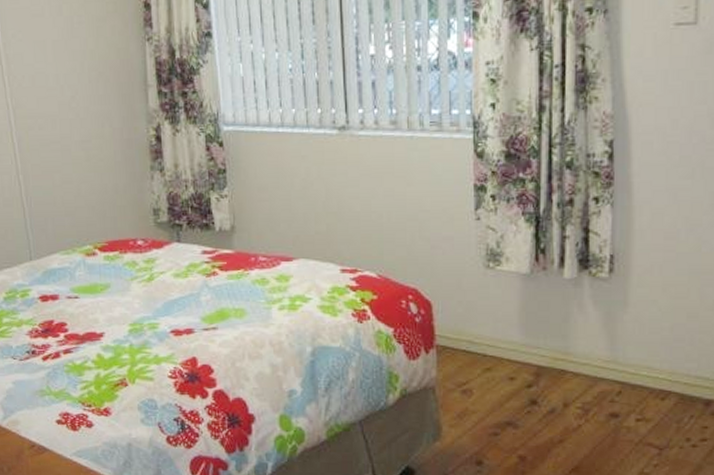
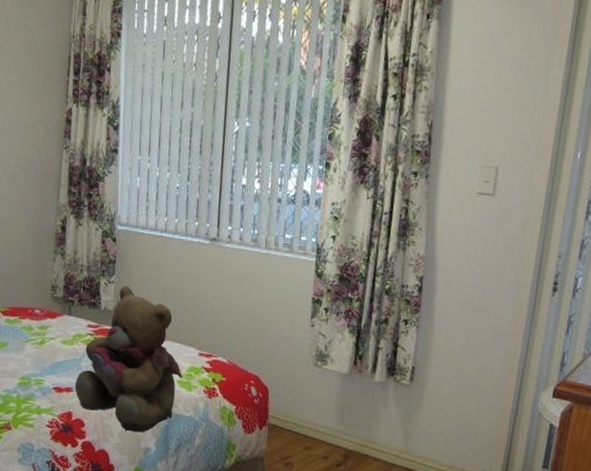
teddy bear: none [195,198,325,373] -> present [74,285,183,433]

